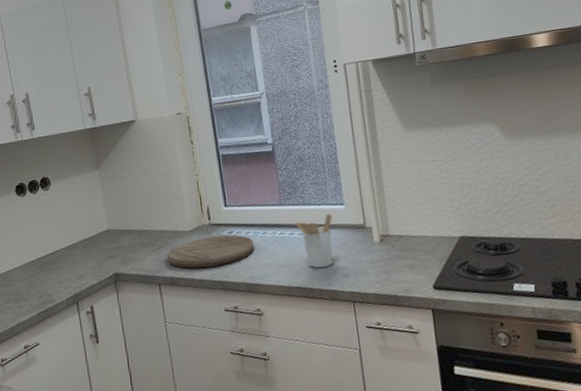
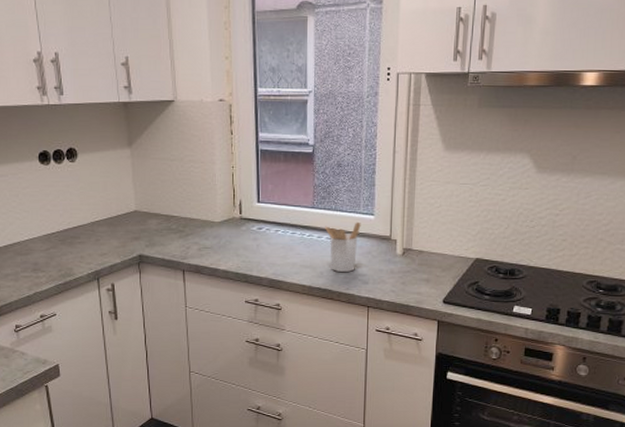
cutting board: present [167,234,254,269] -> none [194,230,282,259]

